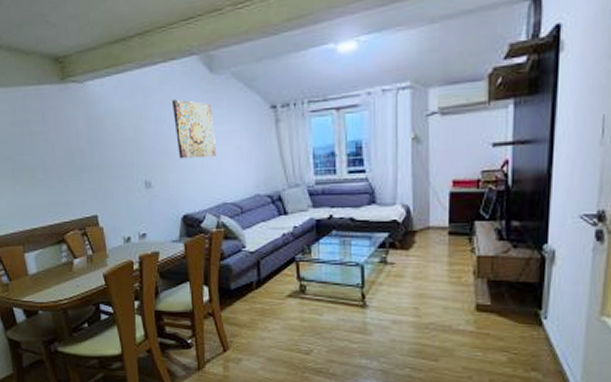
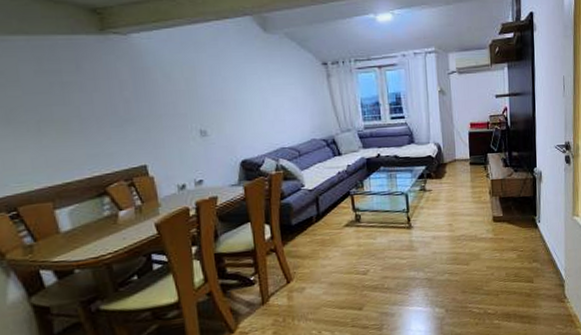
wall art: present [171,99,216,159] -> none [226,54,273,109]

